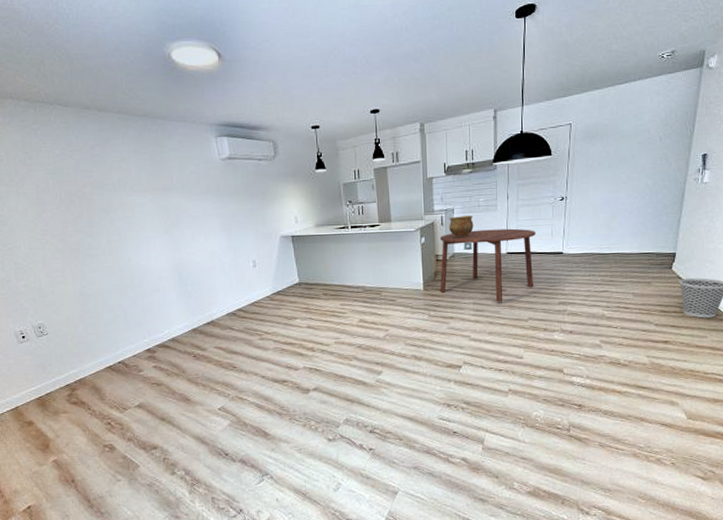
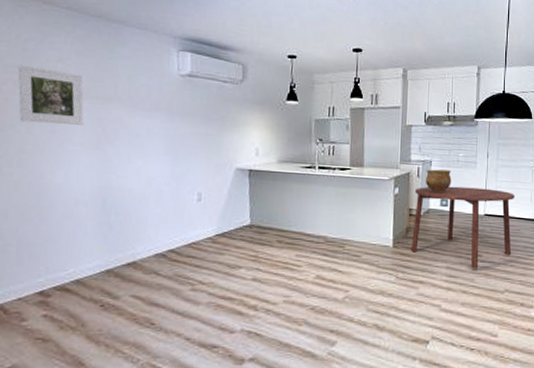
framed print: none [91,169,152,217] -> present [17,65,84,125]

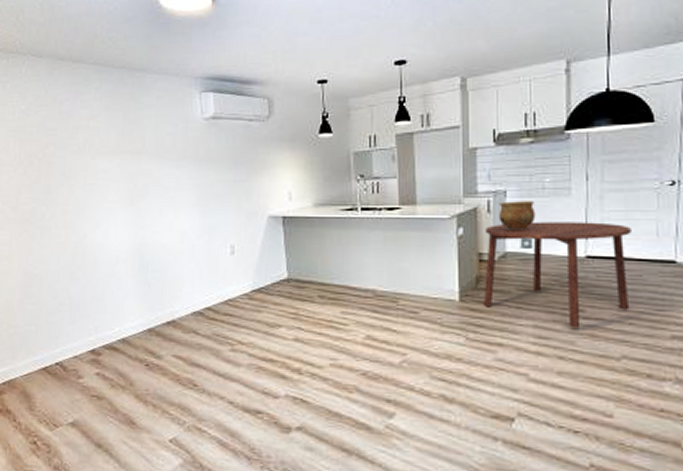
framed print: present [17,65,84,125] -> none [56,127,117,183]

